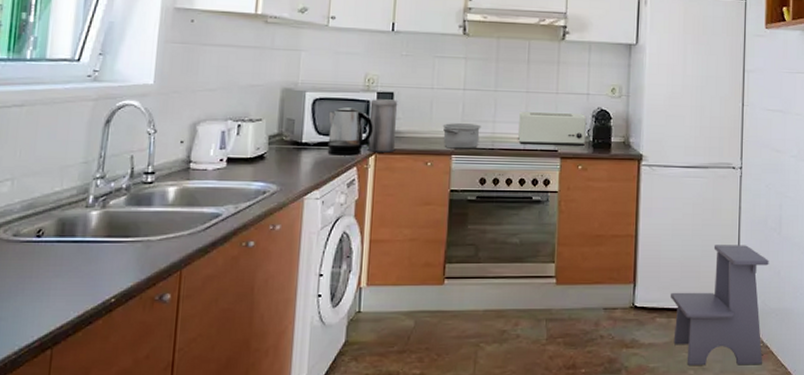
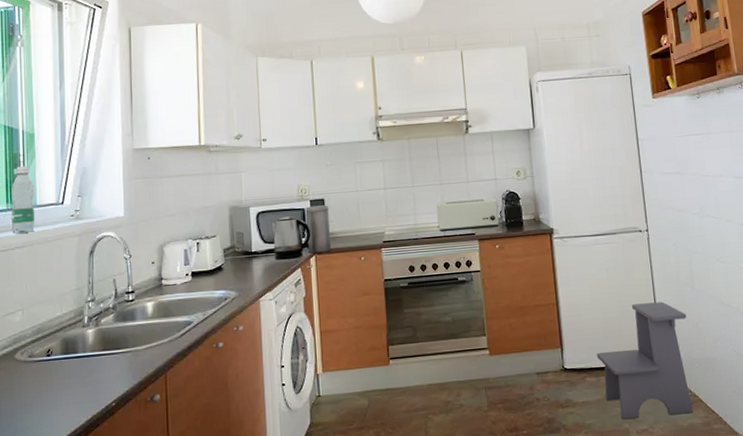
bottle: none [10,10,46,91] -> present [11,166,35,234]
cooking pot: present [442,123,482,150] -> none [370,218,404,244]

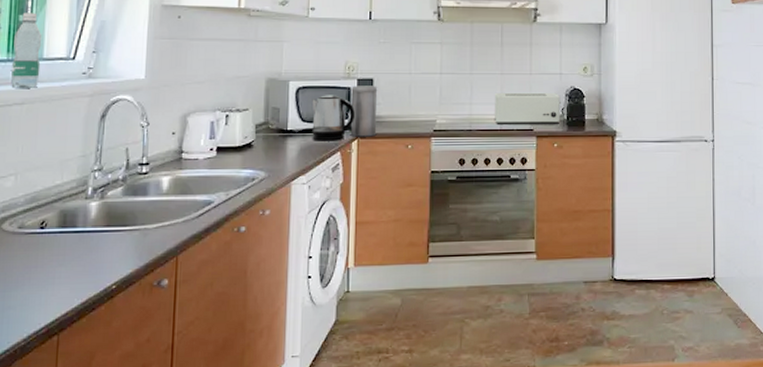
step stool: present [597,301,693,419] -> none [649,216,744,335]

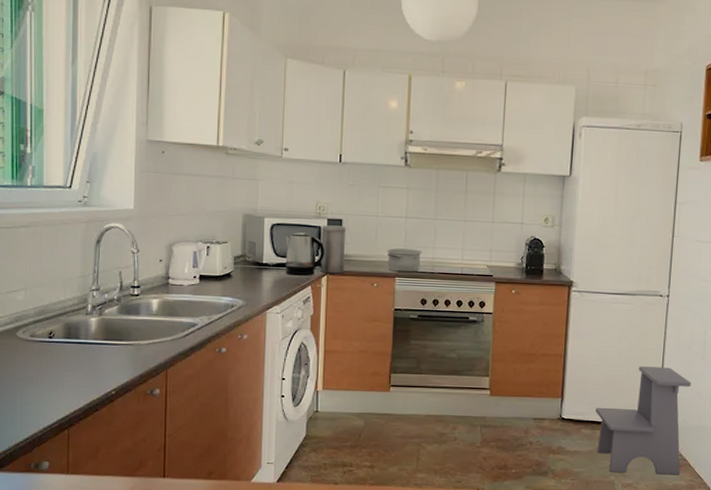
bottle: present [11,12,43,89] -> none [17,142,42,213]
cooking pot: none [421,106,459,133] -> present [387,248,422,274]
toaster: present [493,92,561,126] -> none [455,238,521,273]
step stool: none [649,216,744,335] -> present [596,366,691,475]

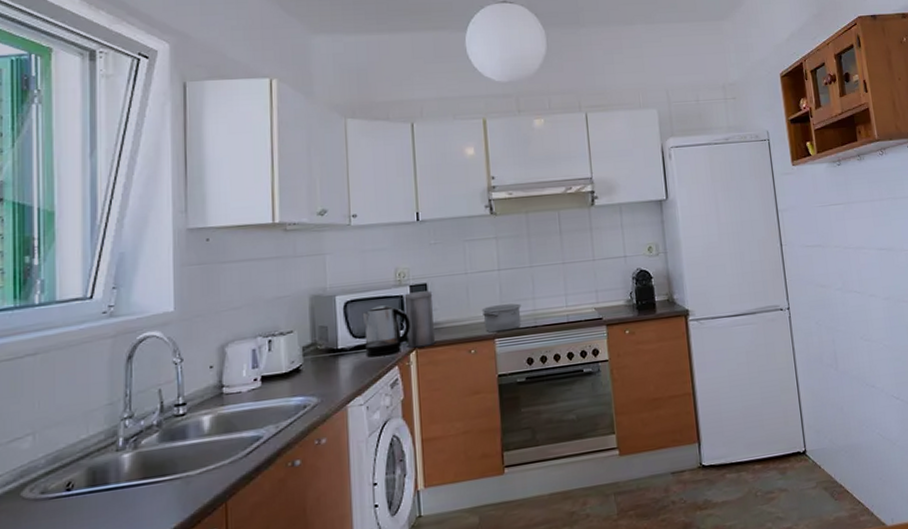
step stool: present [596,366,691,475] -> none [737,385,839,518]

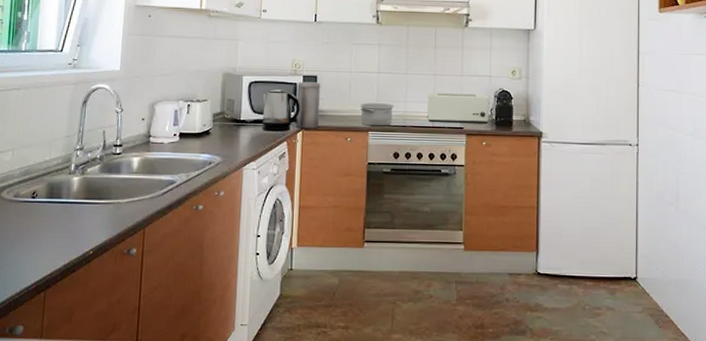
toaster: none [558,276,630,318] -> present [426,92,490,125]

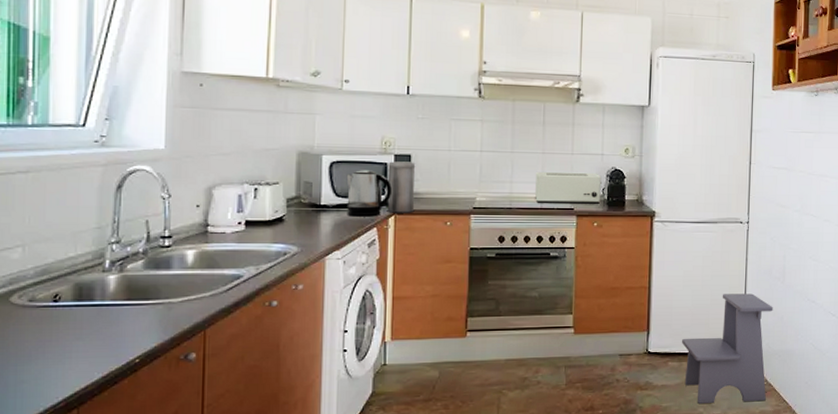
cooking pot: present [360,103,394,127] -> none [460,184,499,210]
step stool: none [572,217,667,333] -> present [682,293,773,404]

